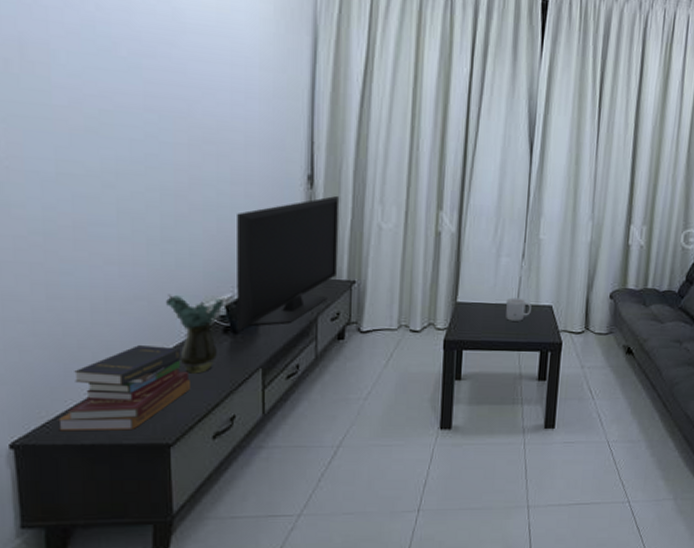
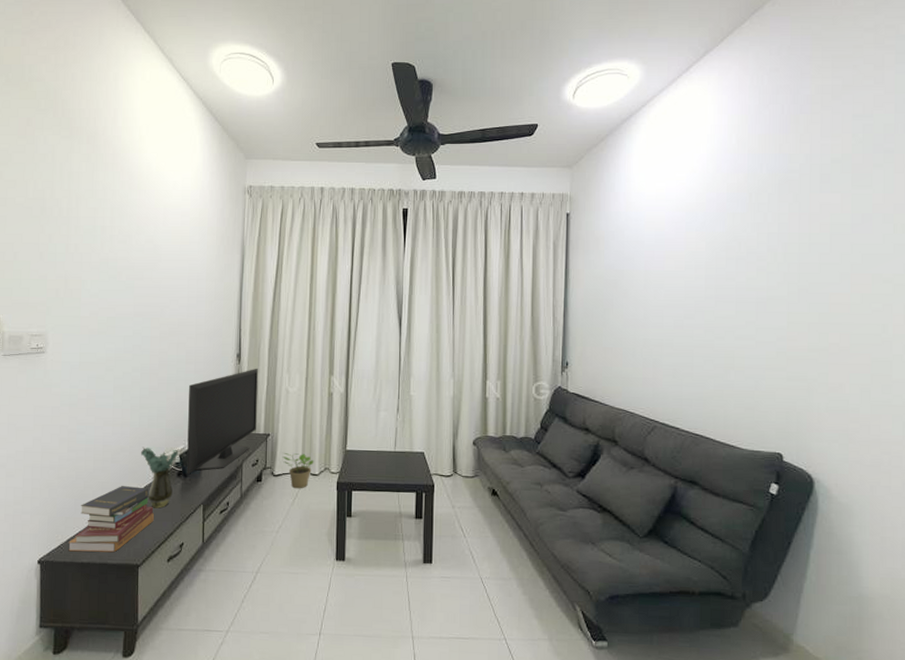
potted plant: none [372,305,415,348] -> present [282,453,314,489]
mug: present [505,297,533,321] -> none [385,445,408,466]

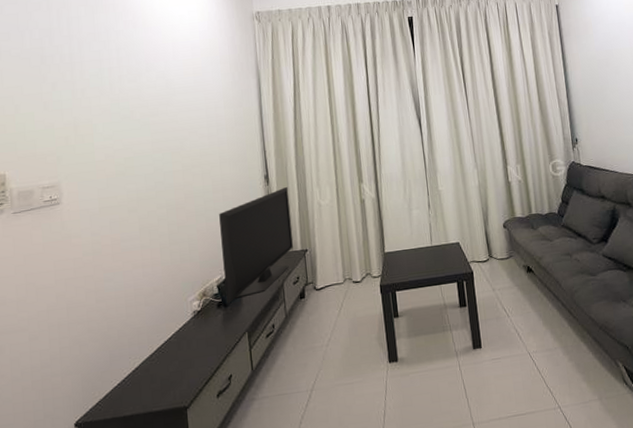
books: present [68,486,154,553] -> none [107,325,198,407]
vase: present [141,446,179,509] -> none [176,280,216,345]
potted plant: present [282,453,314,489] -> none [322,263,355,299]

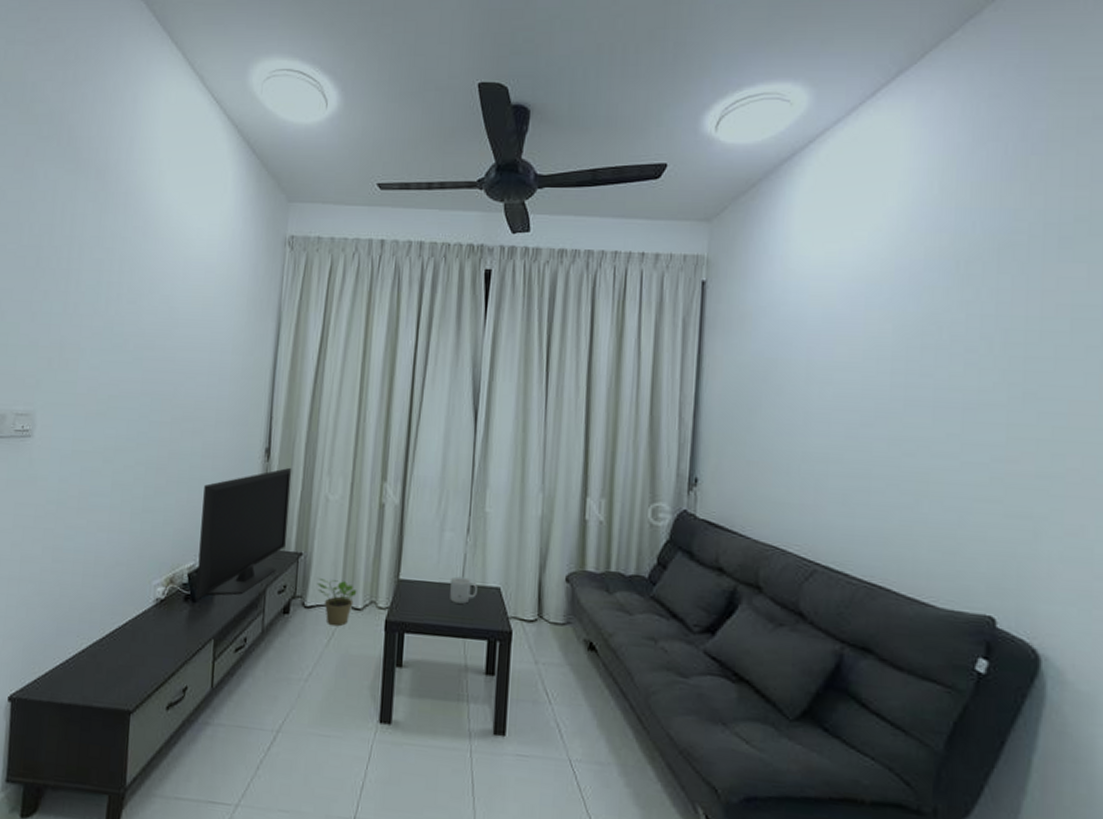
potted plant: none [322,263,355,299] -> present [316,579,357,626]
mug: none [422,240,444,261] -> present [449,576,479,604]

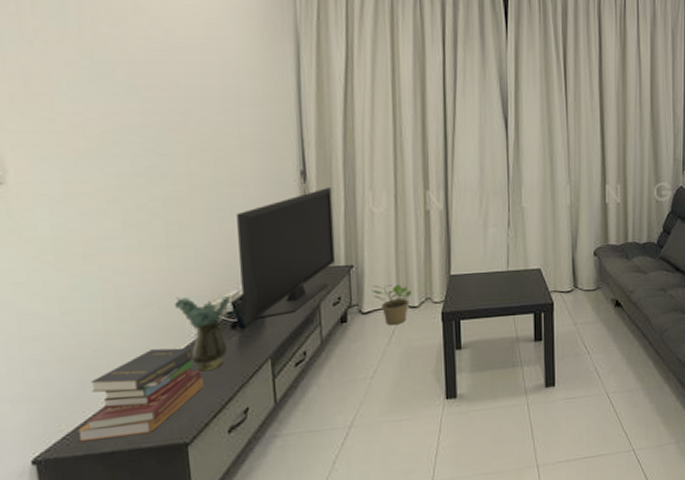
books: none [46,609,153,694] -> present [78,347,203,442]
vase: none [141,560,188,641] -> present [175,295,231,372]
mug: present [449,576,479,604] -> none [496,264,522,287]

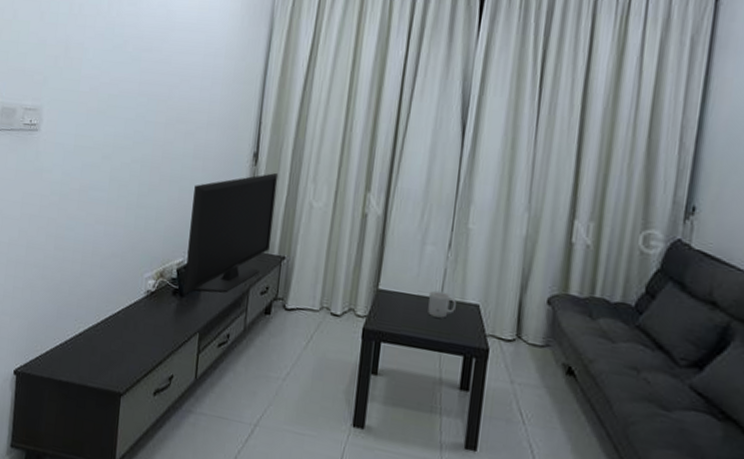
books: present [78,347,203,442] -> none [47,297,143,375]
vase: present [175,295,231,372] -> none [134,253,177,330]
potted plant: present [371,284,412,326] -> none [297,283,337,330]
mug: none [496,264,522,287] -> present [428,290,457,319]

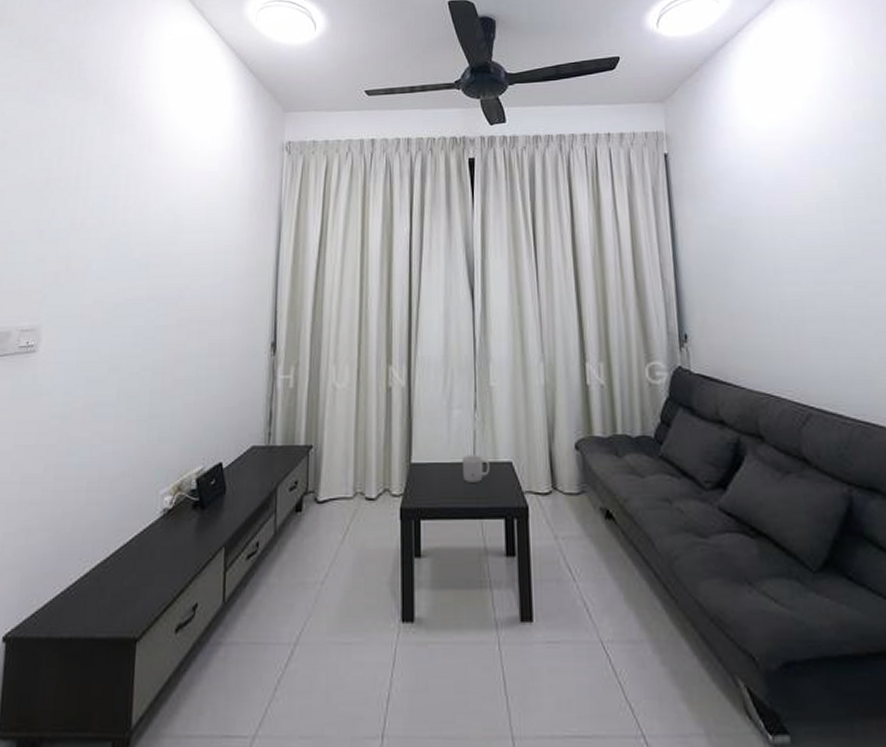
television: present [183,172,278,295] -> none [205,359,297,506]

